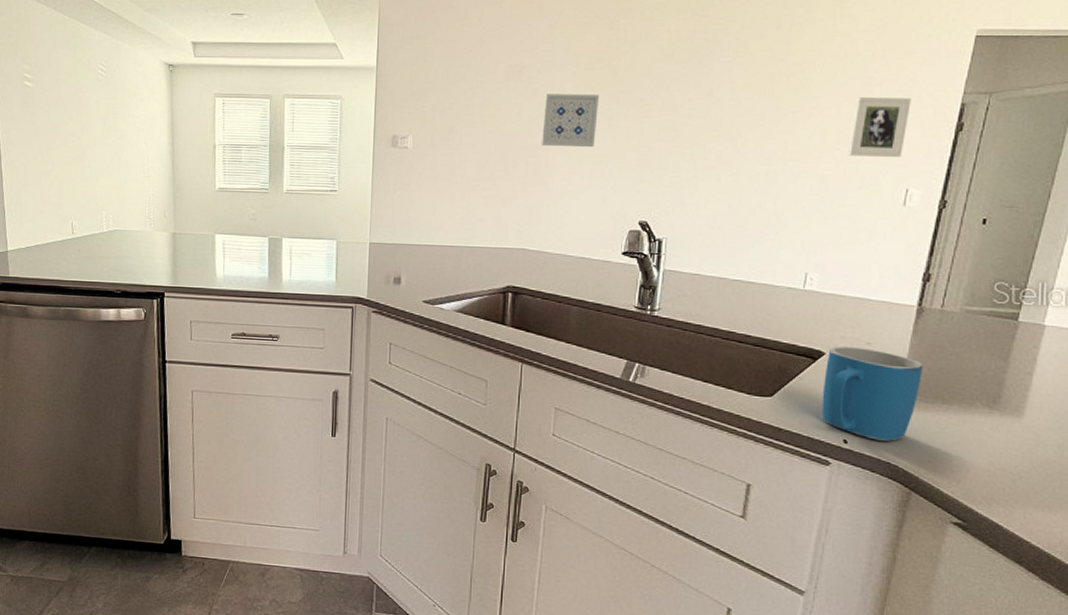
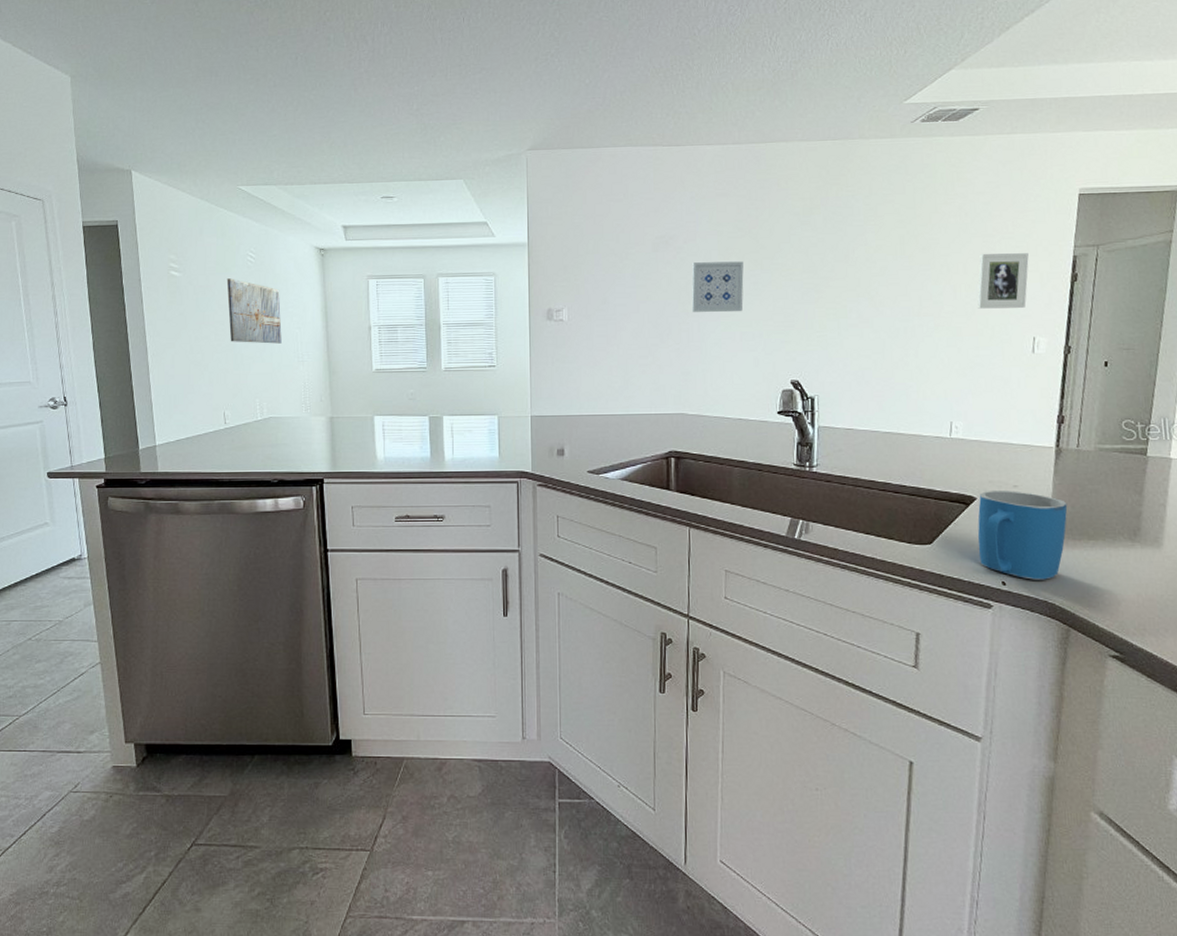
wall art: none [77,91,129,158] -> present [226,278,282,344]

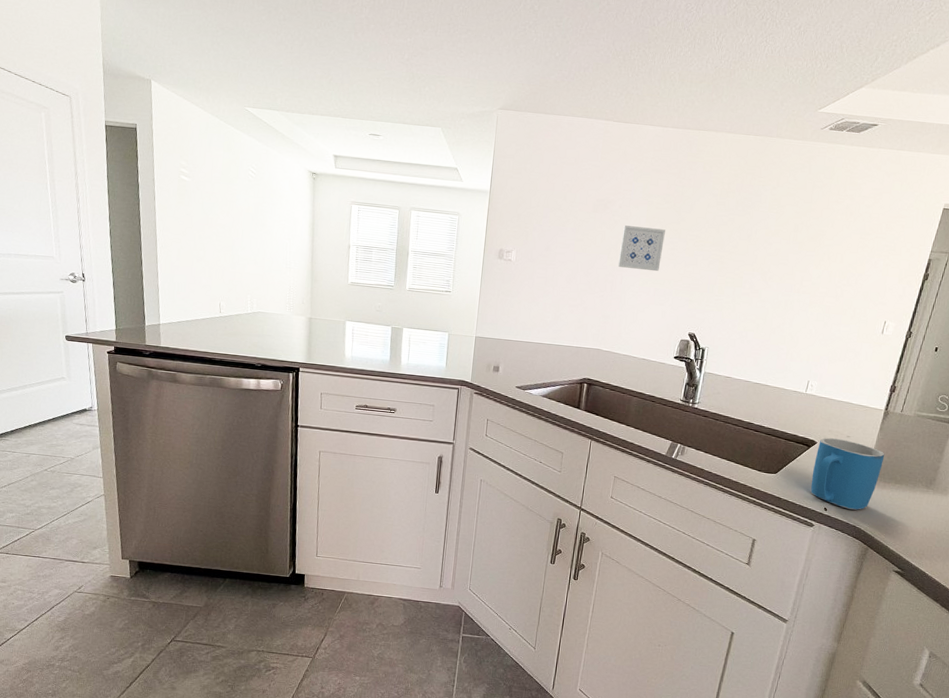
wall art: present [226,278,282,344] -> none [229,188,275,251]
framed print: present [976,253,1029,309] -> none [845,248,894,297]

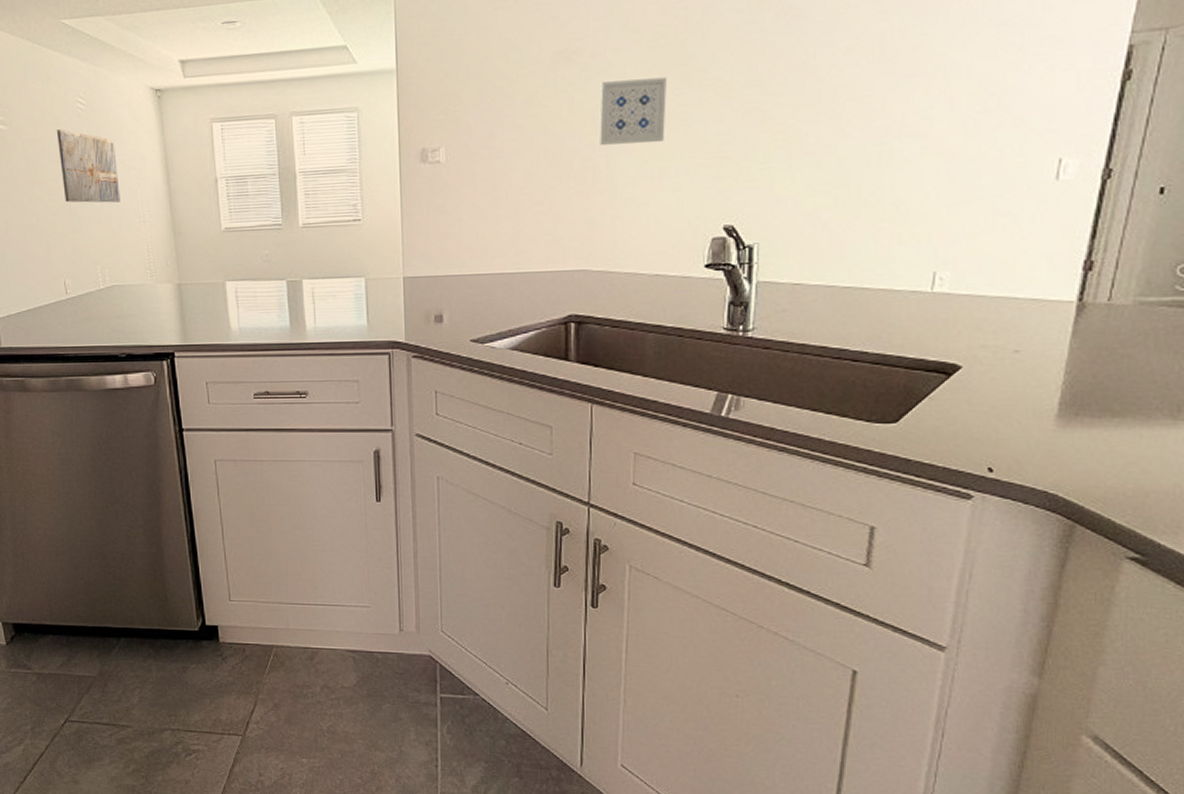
wall art: none [229,188,275,251] -> present [56,129,120,203]
mug: present [811,438,885,510] -> none [959,357,1087,466]

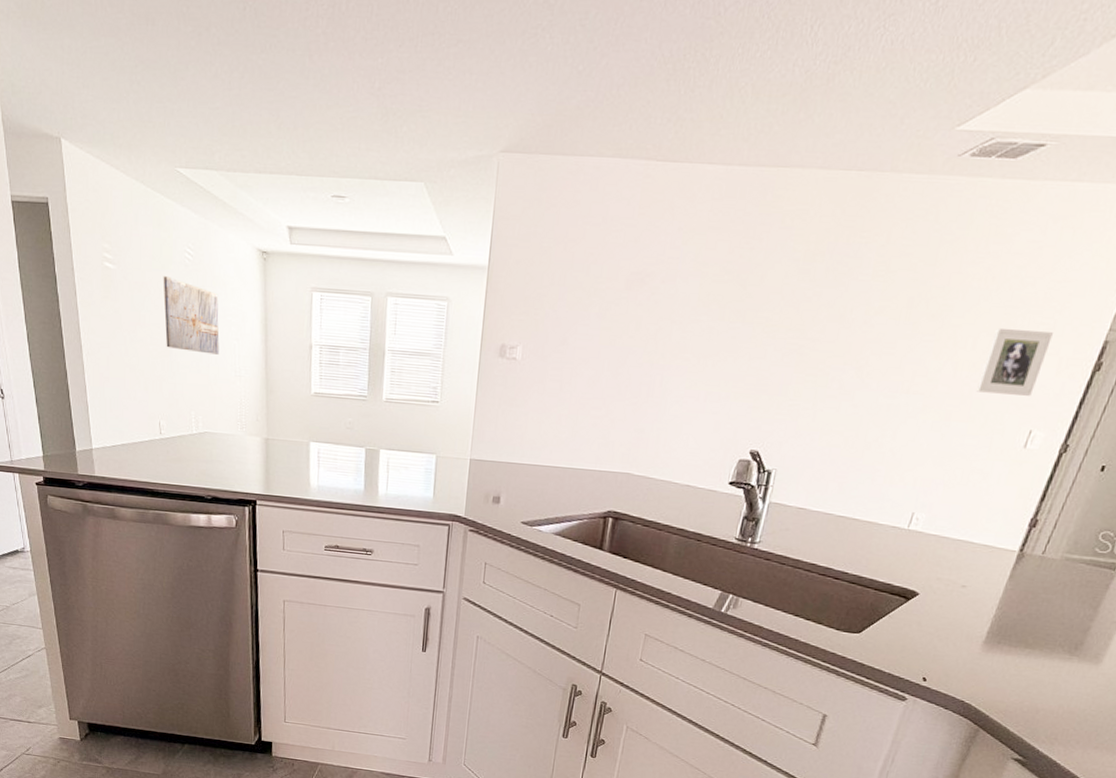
wall art: present [598,77,667,145] -> none [656,307,724,369]
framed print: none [981,45,1062,124] -> present [975,327,1053,396]

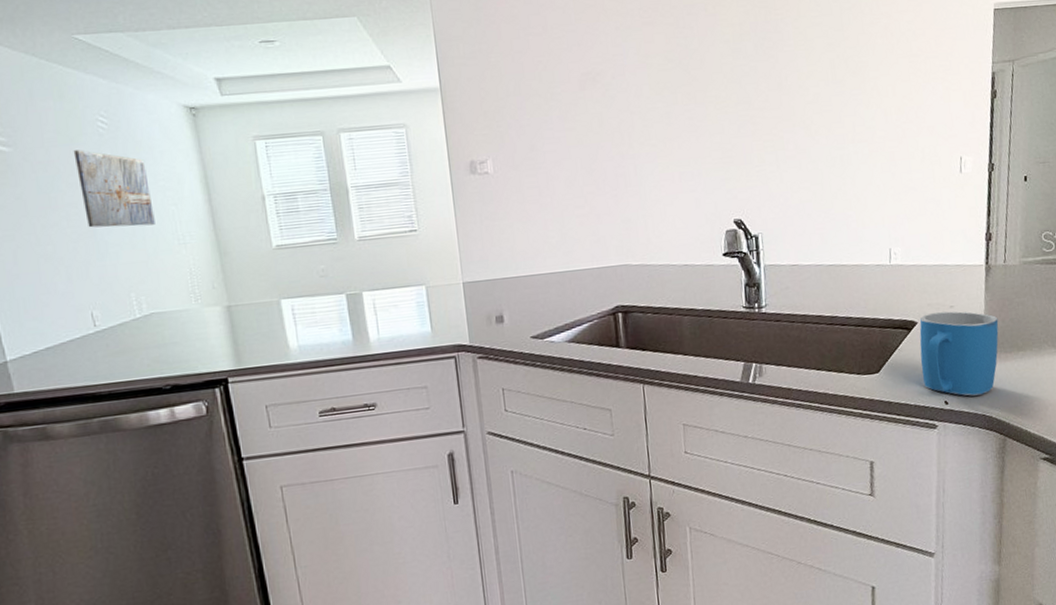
mug: none [905,587,1014,681] -> present [919,311,999,396]
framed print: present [975,327,1053,396] -> none [906,72,952,132]

